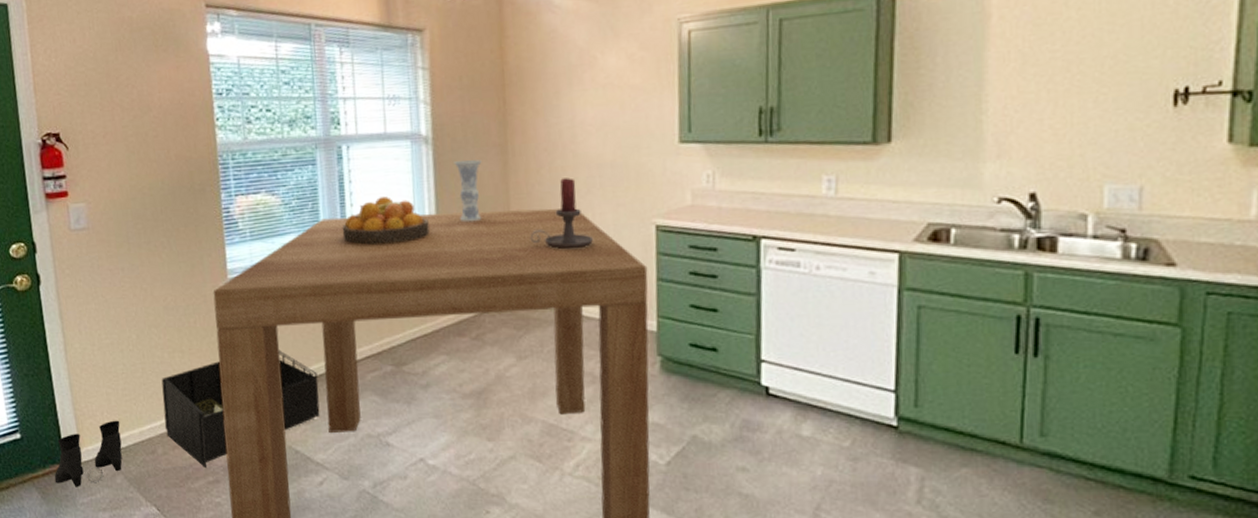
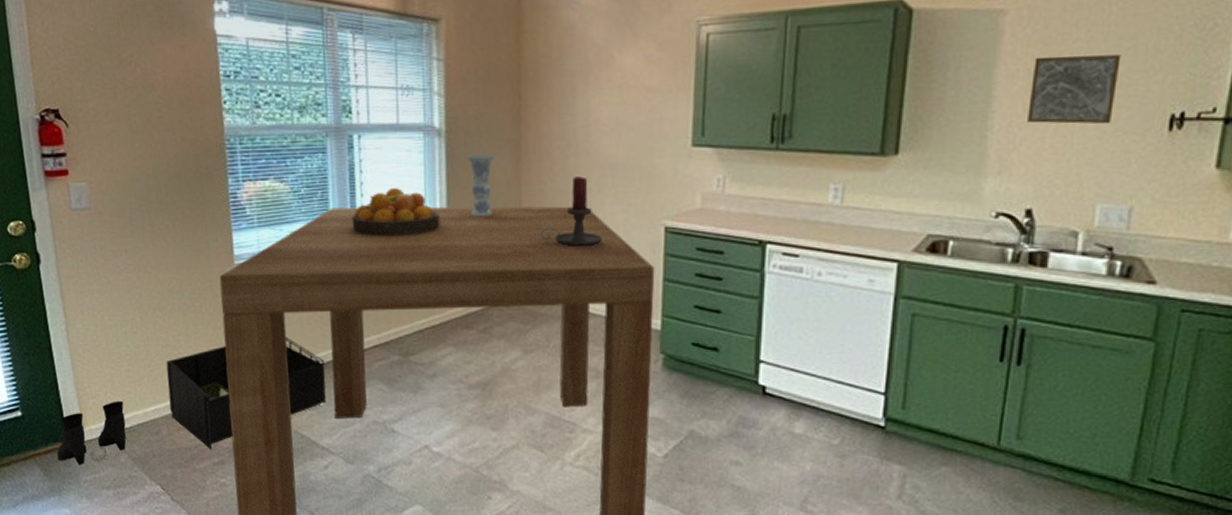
wall art: none [1023,31,1116,105] -> present [1027,55,1121,125]

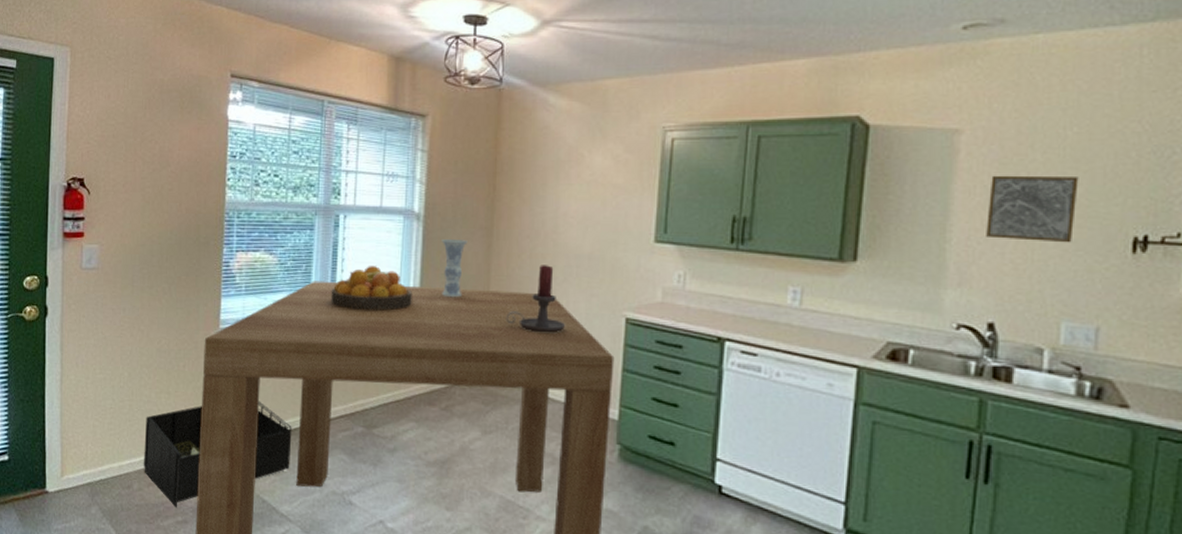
boots: present [57,401,126,465] -> none [34,452,102,513]

